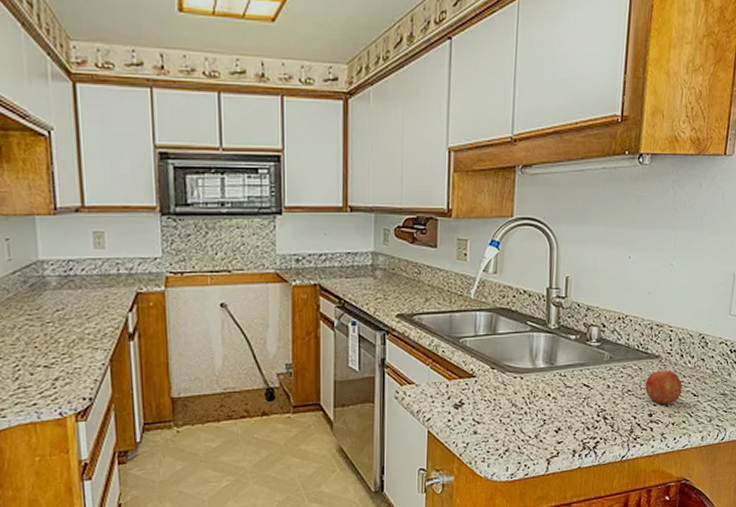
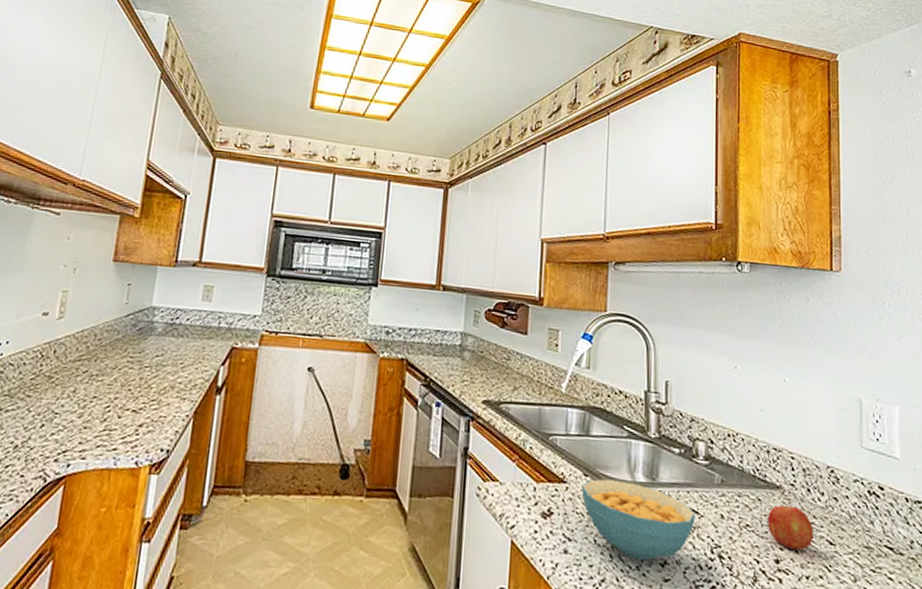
cereal bowl: none [489,368,586,431] -> present [581,478,696,561]

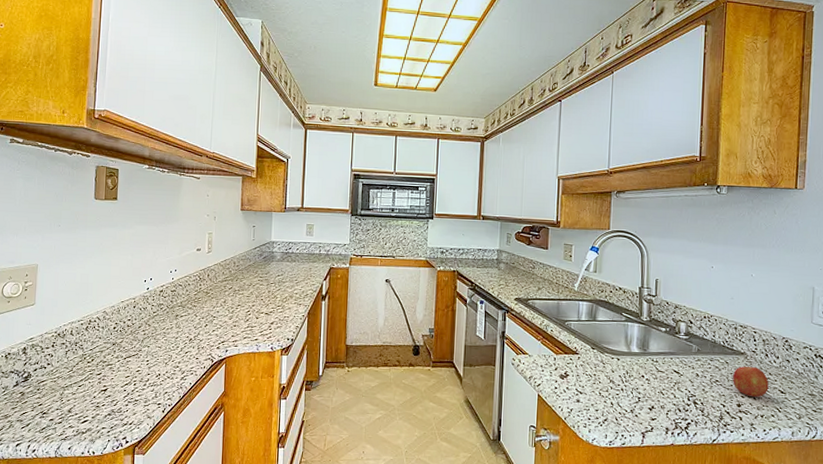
cereal bowl: present [581,478,696,561] -> none [590,350,677,407]

